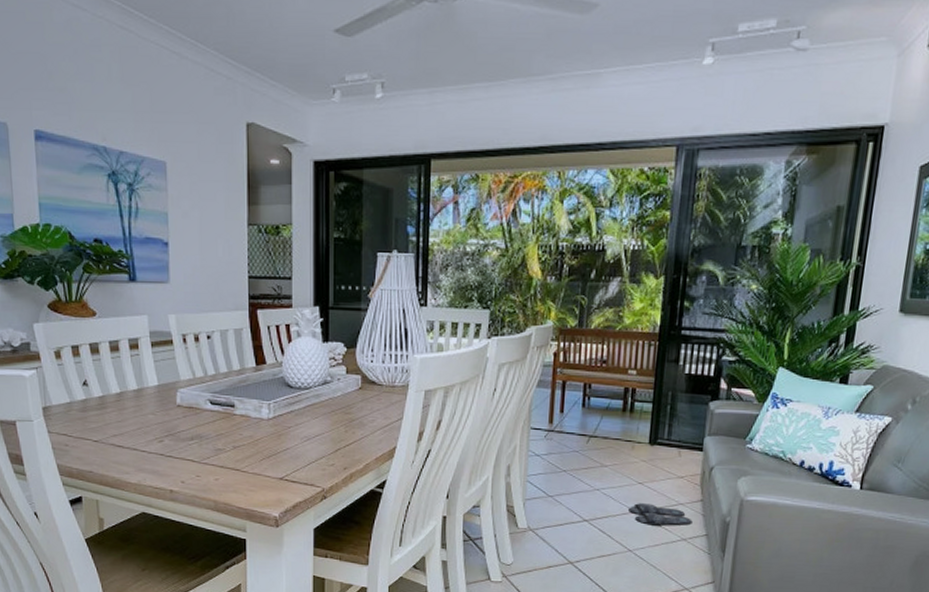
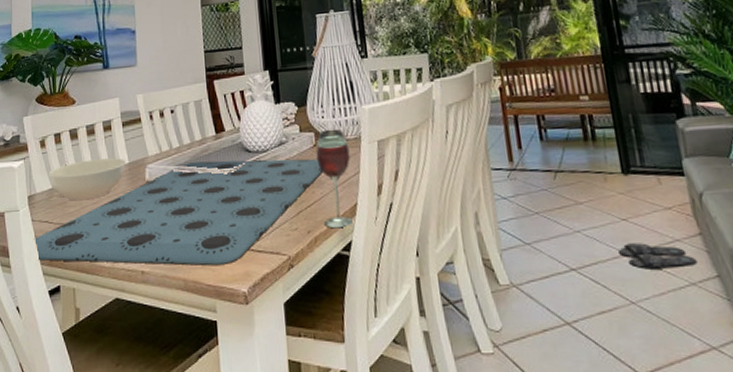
placemat: none [50,391,366,491] -> present [33,158,323,266]
bowl: none [65,377,155,418] -> present [48,158,126,201]
wineglass: none [360,374,395,468] -> present [315,129,353,229]

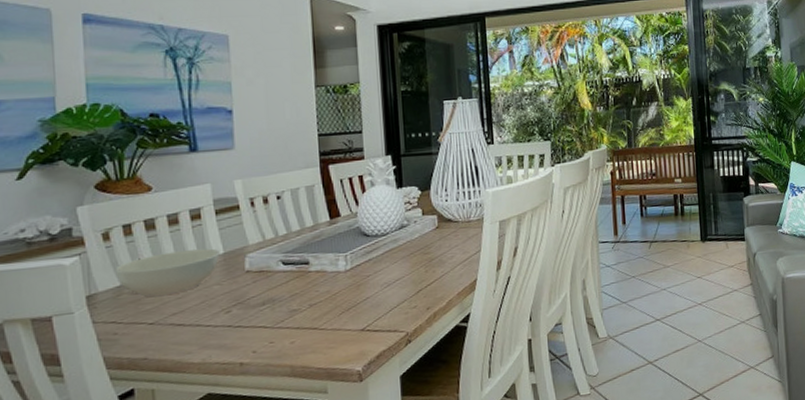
placemat: present [33,158,323,266] -> none [95,240,445,366]
wineglass: present [315,129,353,229] -> none [438,211,472,303]
slippers: present [618,243,698,270] -> none [693,294,747,315]

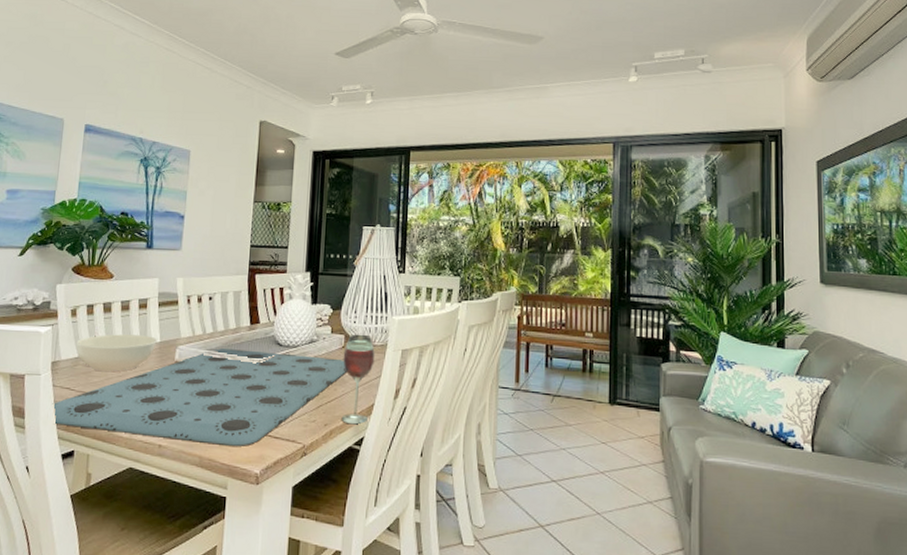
placemat: none [95,240,445,366] -> present [52,348,348,447]
wineglass: none [438,211,472,303] -> present [341,334,375,425]

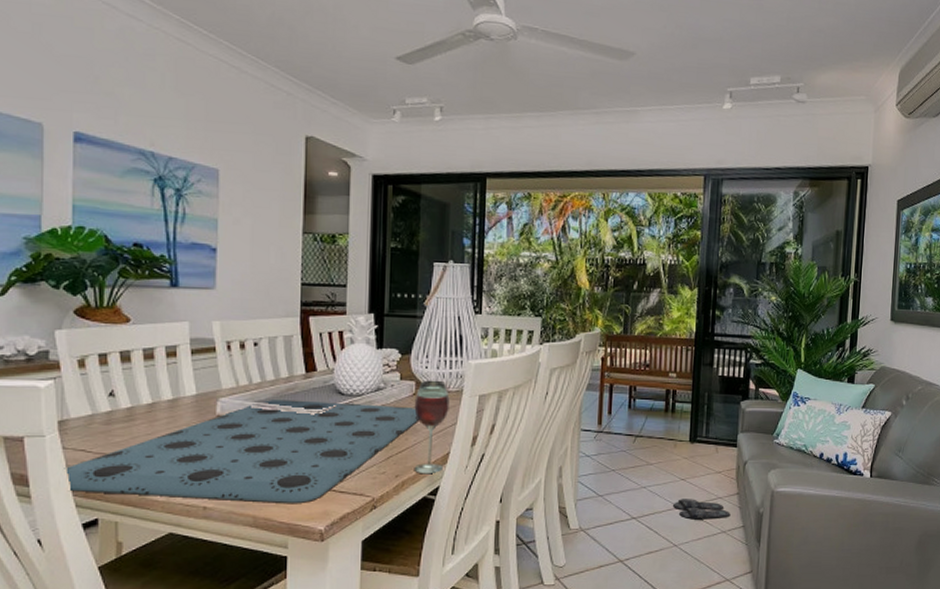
bowl: present [76,334,157,373] -> none [88,387,192,431]
slippers: none [594,463,656,488] -> present [673,499,731,520]

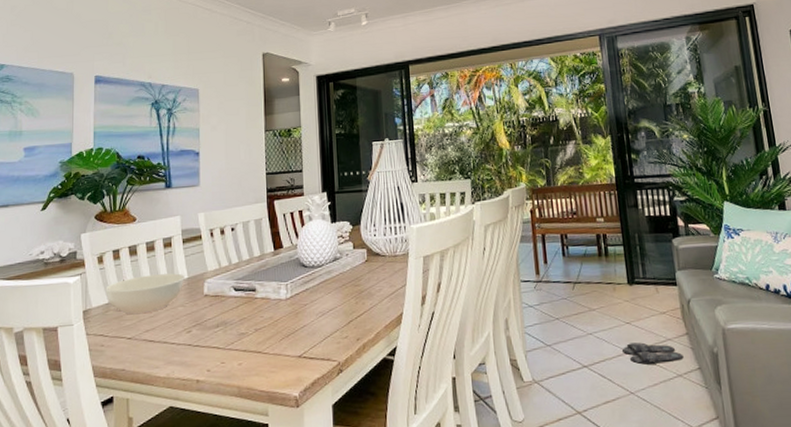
placemat: present [64,400,420,504] -> none [87,273,373,373]
bowl: none [88,387,192,431] -> present [105,273,185,315]
wineglass: present [414,380,450,474] -> none [367,246,398,336]

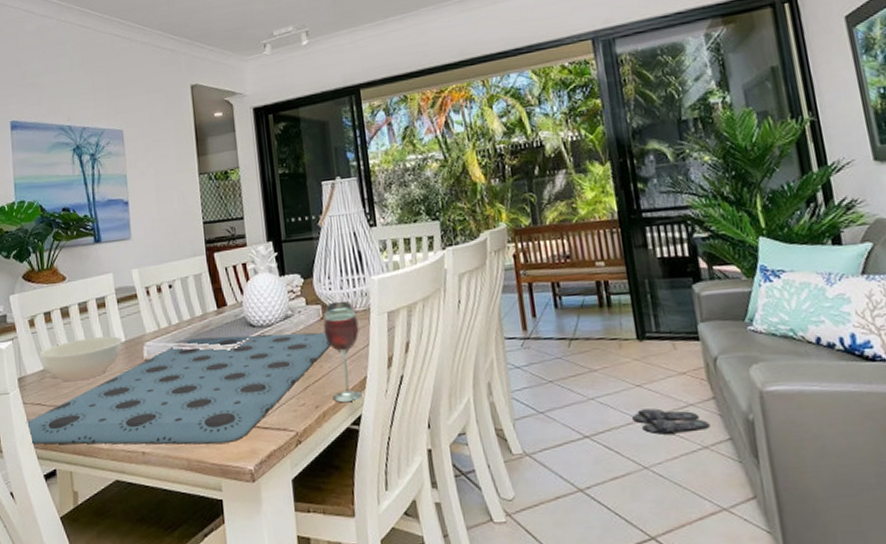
placemat: none [87,273,373,373] -> present [25,332,331,445]
wineglass: none [367,246,398,336] -> present [323,300,362,403]

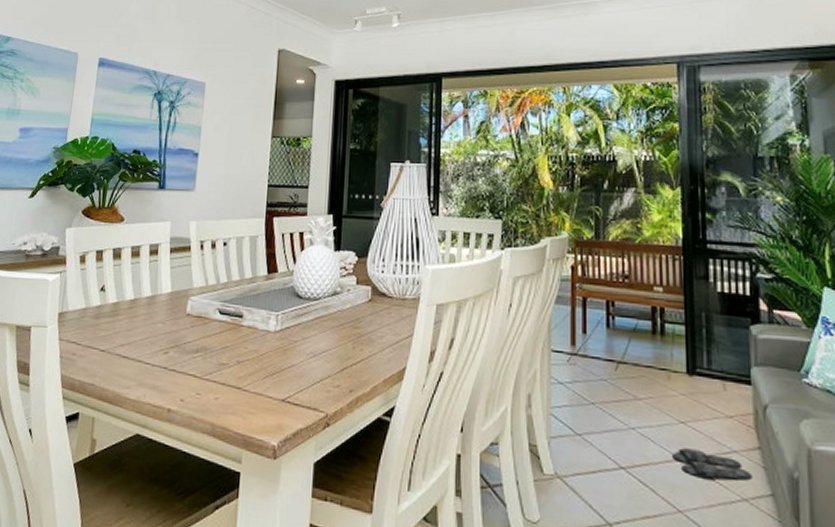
placemat: present [25,332,331,445] -> none [58,300,375,414]
bowl: present [39,336,122,382] -> none [84,283,168,326]
wineglass: present [323,300,362,403] -> none [368,285,406,392]

